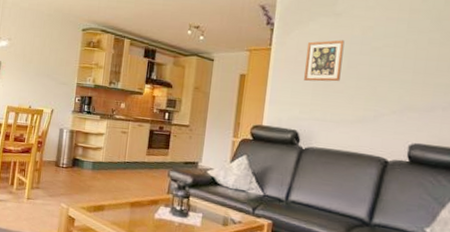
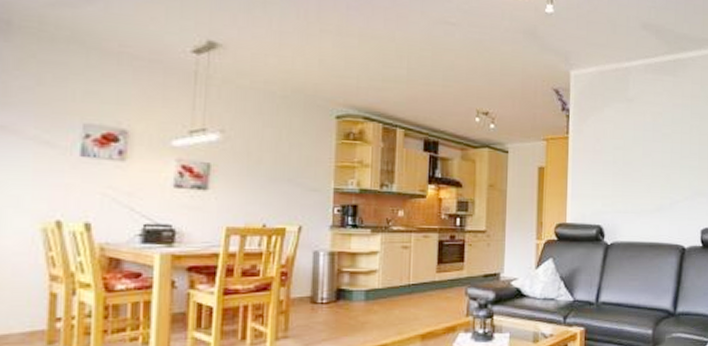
picture frame: present [304,40,345,82] -> none [603,126,638,171]

